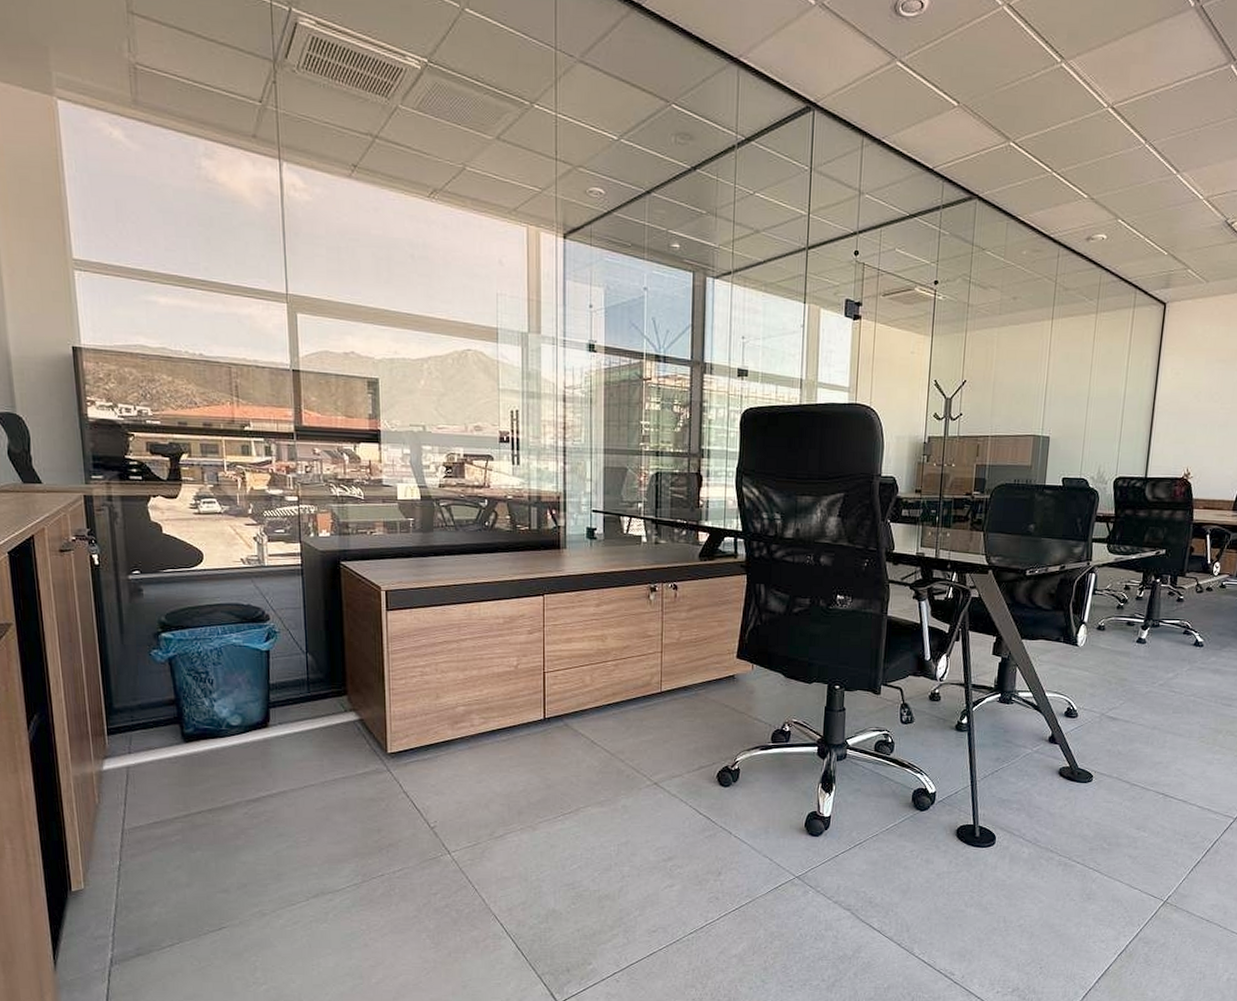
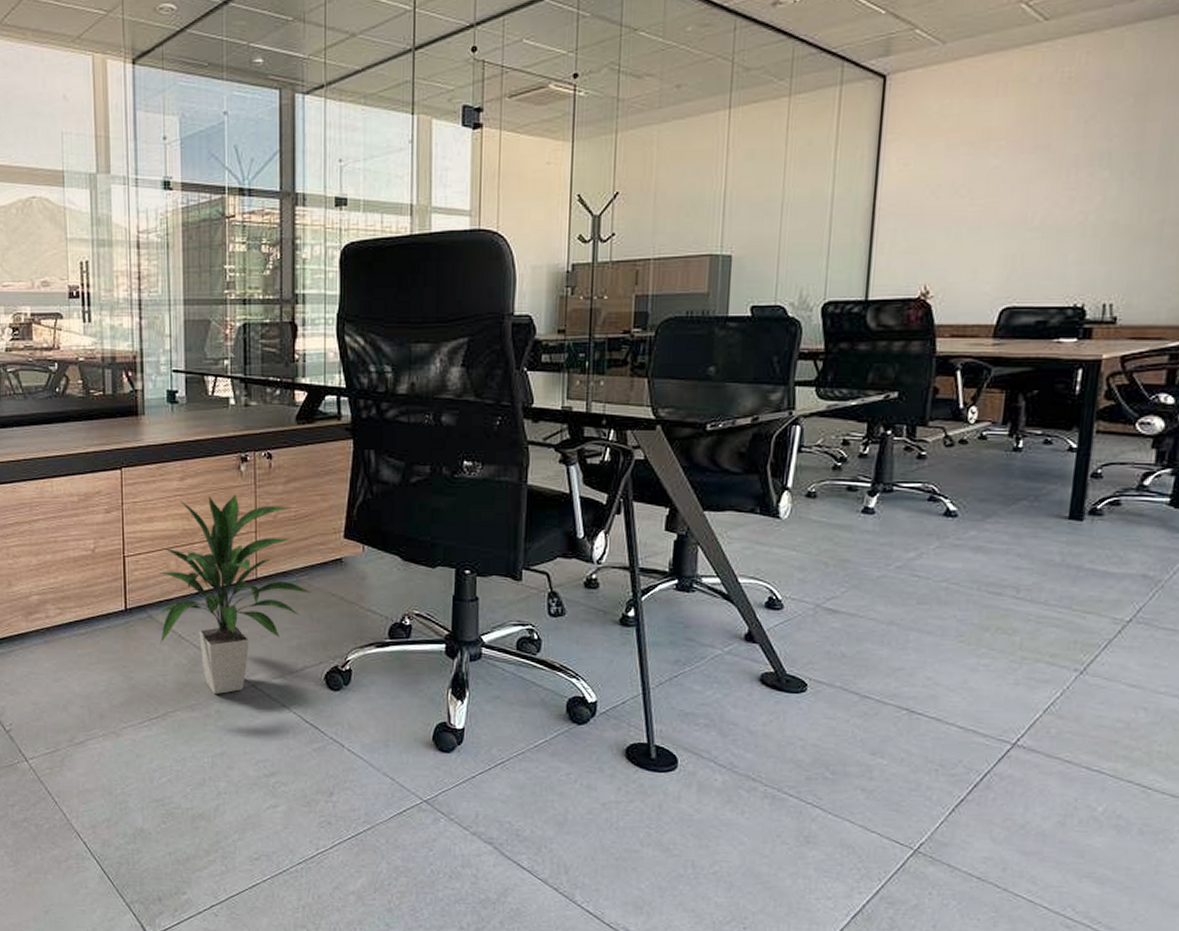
indoor plant: none [571,619,707,791] -> present [156,494,311,694]

